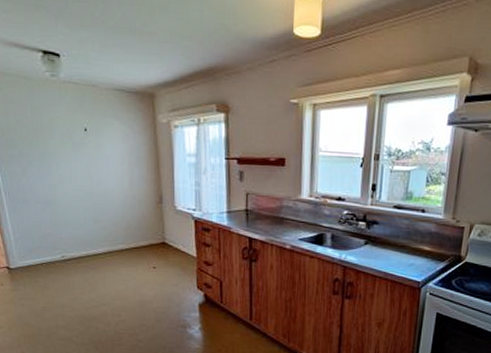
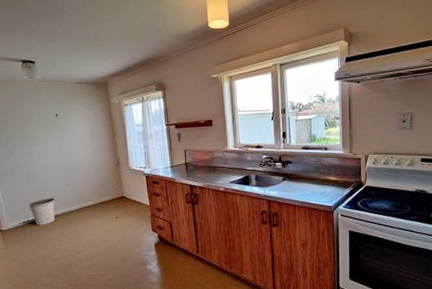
bucket: none [44,234,79,267] -> present [28,197,55,226]

